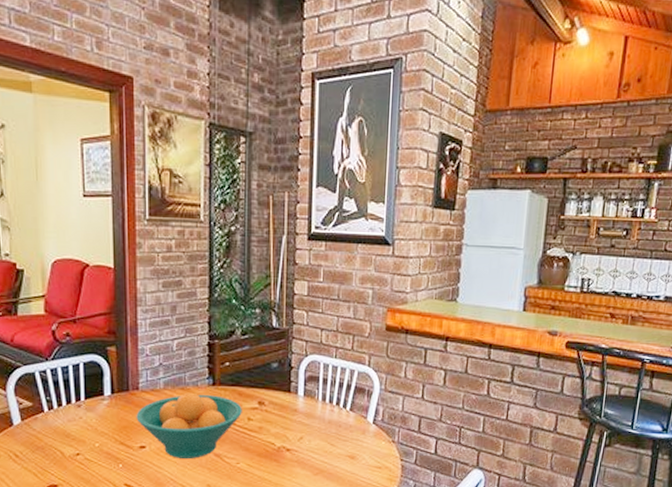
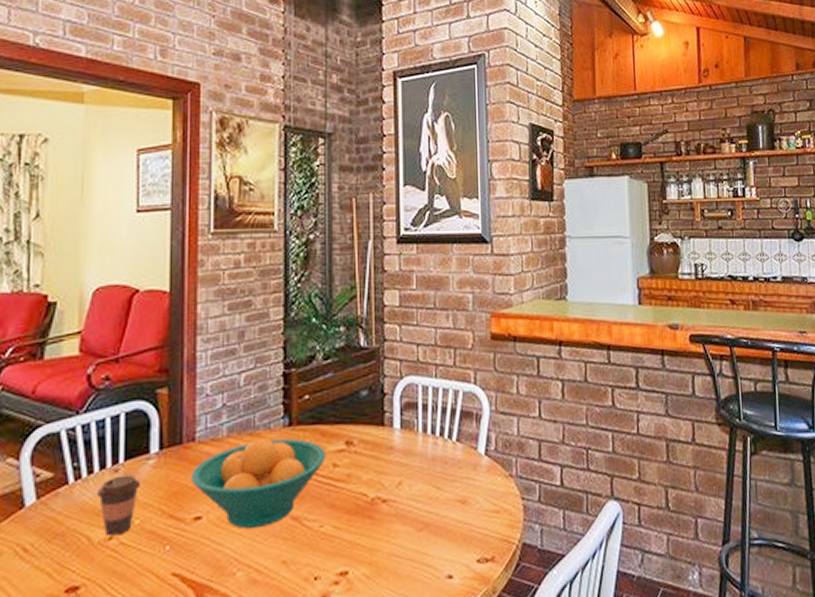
coffee cup: none [66,410,98,453] -> present [97,475,141,536]

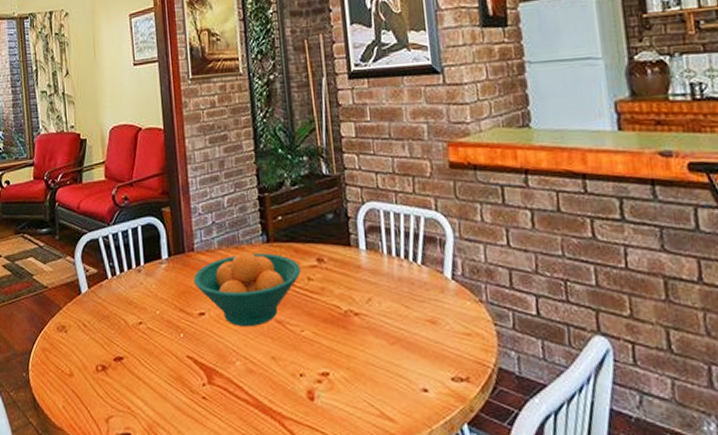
coffee cup: present [97,475,141,536] -> none [128,275,158,321]

